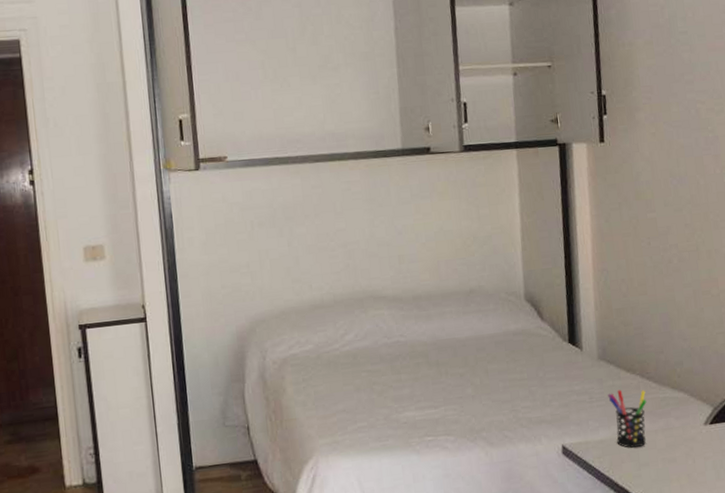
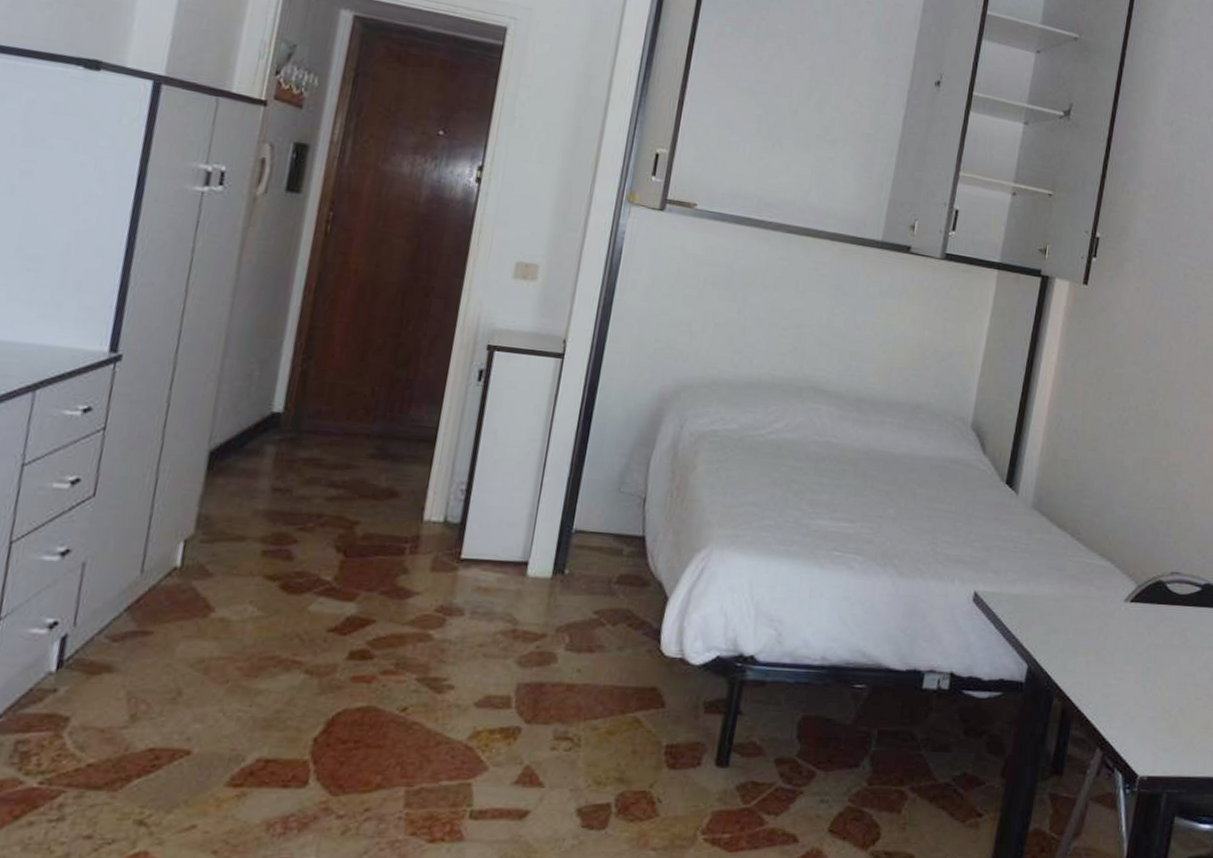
pen holder: present [608,389,647,448] -> none [1032,544,1073,610]

